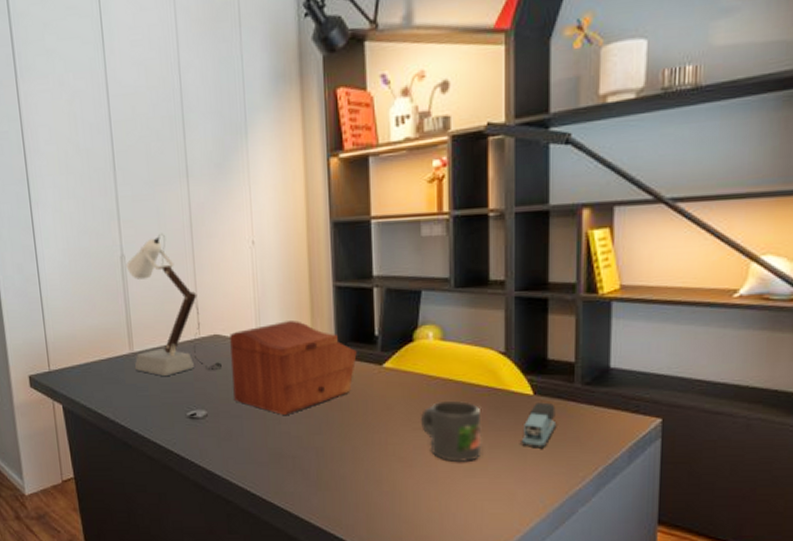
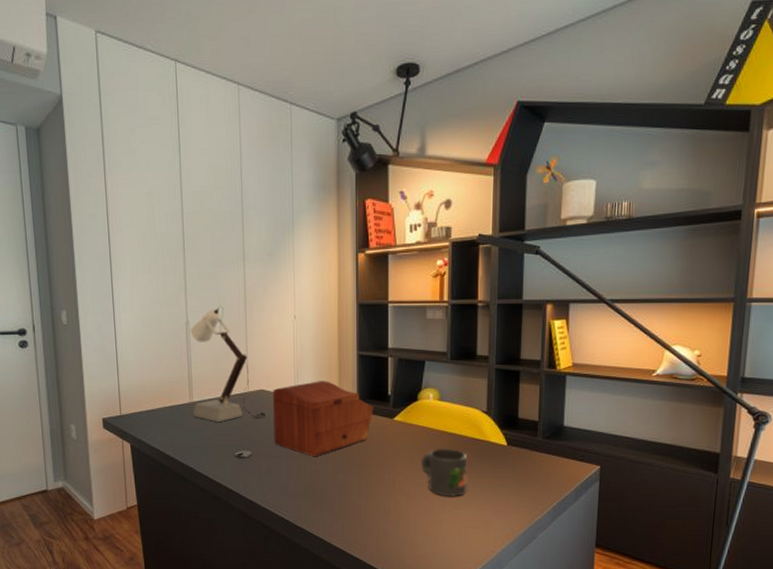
stapler: present [521,402,557,449] -> none [496,451,524,487]

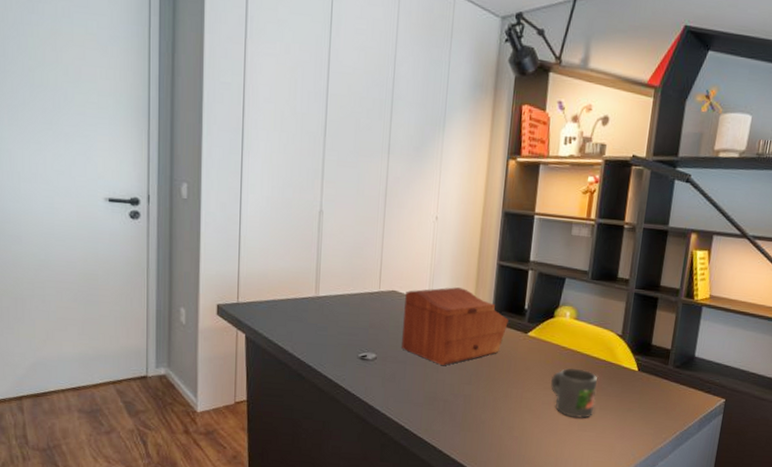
desk lamp: present [190,306,265,423] -> none [317,198,395,321]

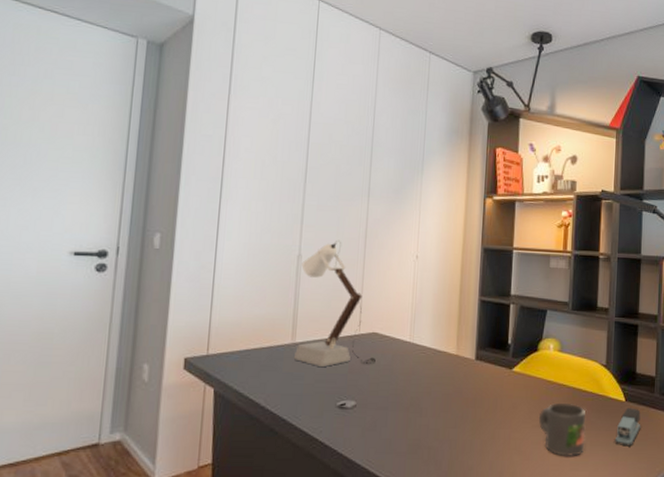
desk lamp: none [317,198,395,321] -> present [293,241,376,368]
sewing box: present [402,287,509,365] -> none [383,325,493,409]
stapler: none [623,377,653,414] -> present [614,408,641,447]

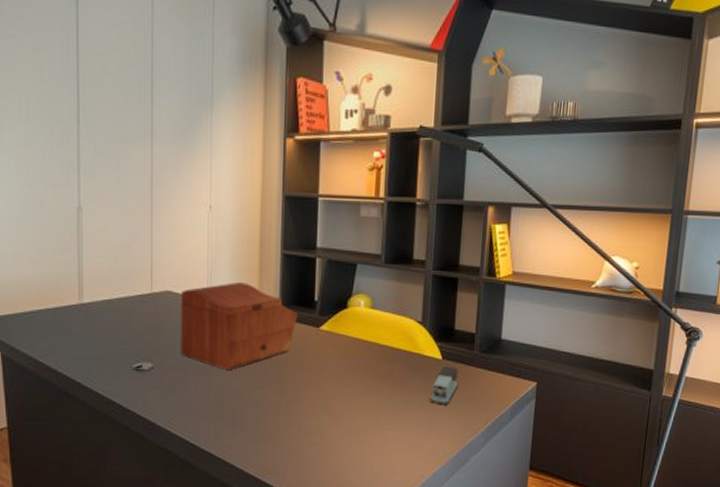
desk lamp: present [293,241,376,368] -> none [82,190,171,329]
sewing box: none [383,325,493,409] -> present [181,282,298,370]
mug: present [538,402,585,457] -> none [348,361,399,417]

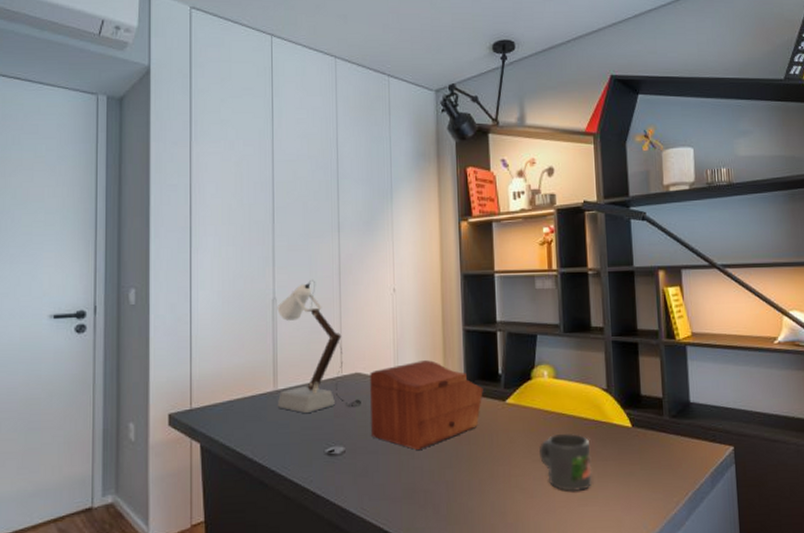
desk lamp: none [82,190,171,329] -> present [277,280,361,414]
mug: none [348,361,399,417] -> present [538,433,592,492]
stapler: present [429,366,459,405] -> none [624,433,653,477]

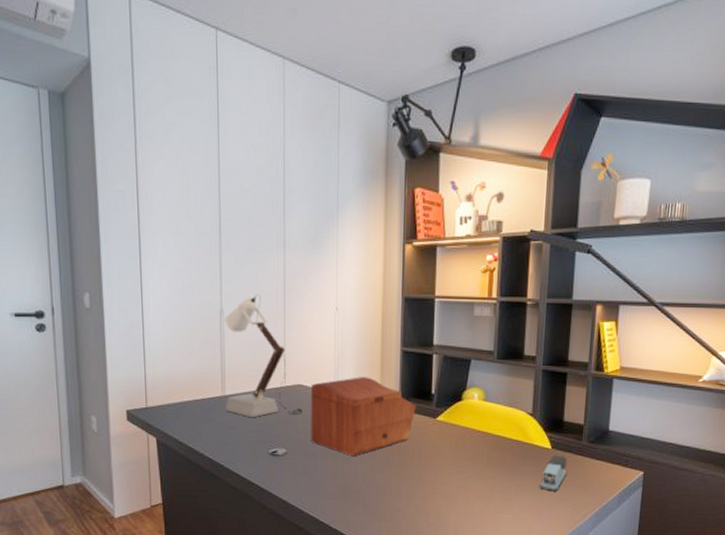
mug: present [538,433,592,492] -> none [463,450,510,501]
stapler: none [624,433,653,477] -> present [539,455,567,492]

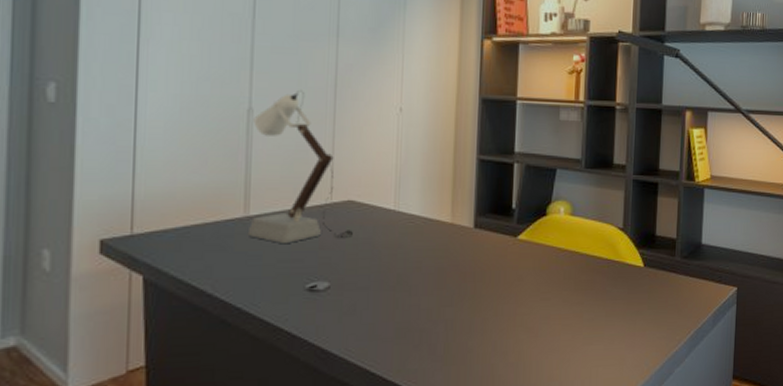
sewing box: present [311,377,416,456] -> none [363,190,494,286]
stapler: present [539,455,567,492] -> none [632,273,661,316]

